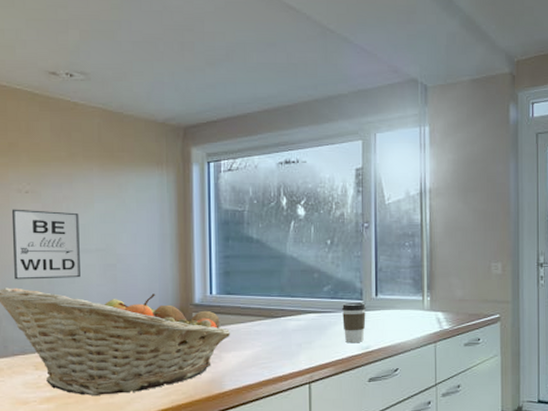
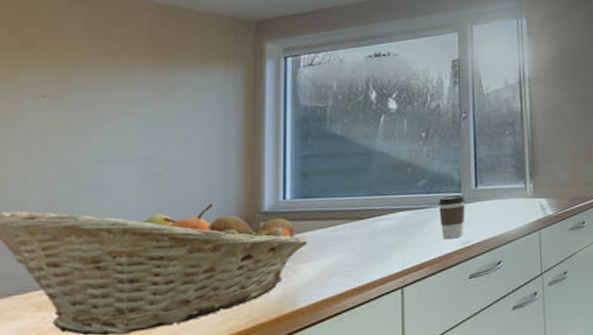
wall art: present [11,209,80,280] -> none [16,116,115,202]

